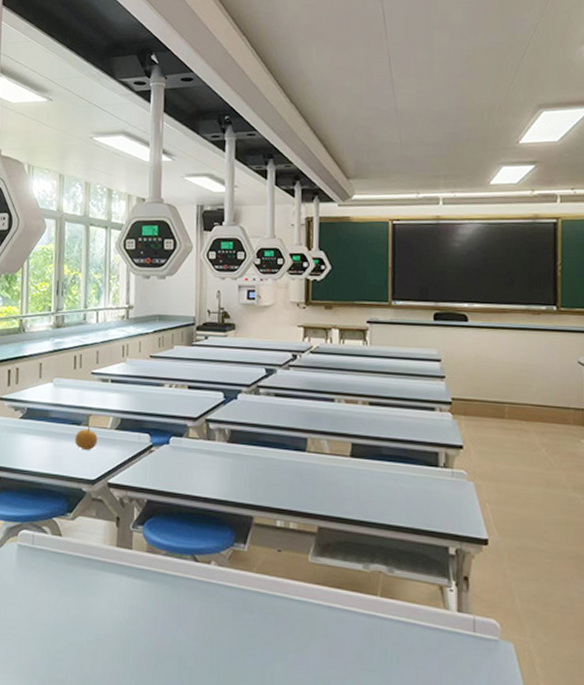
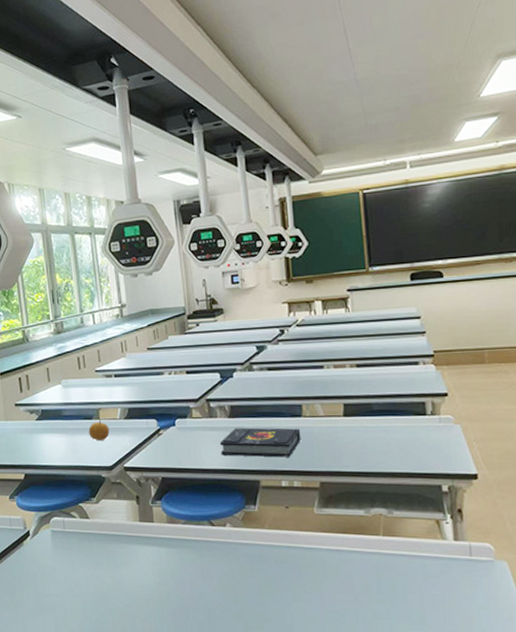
book: none [215,455,303,495] -> present [220,427,301,457]

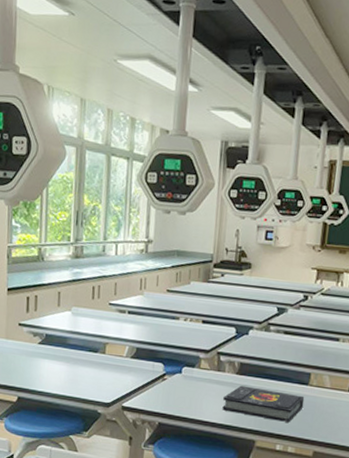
fruit: present [88,419,110,440] -> none [91,353,114,376]

